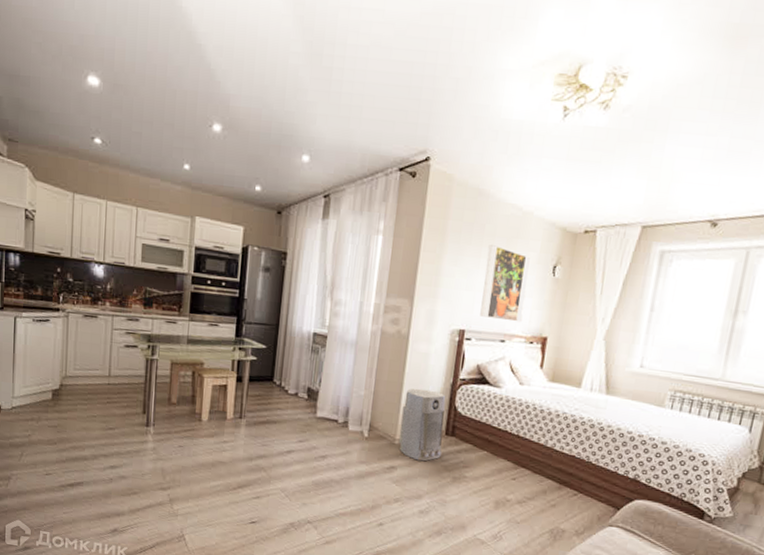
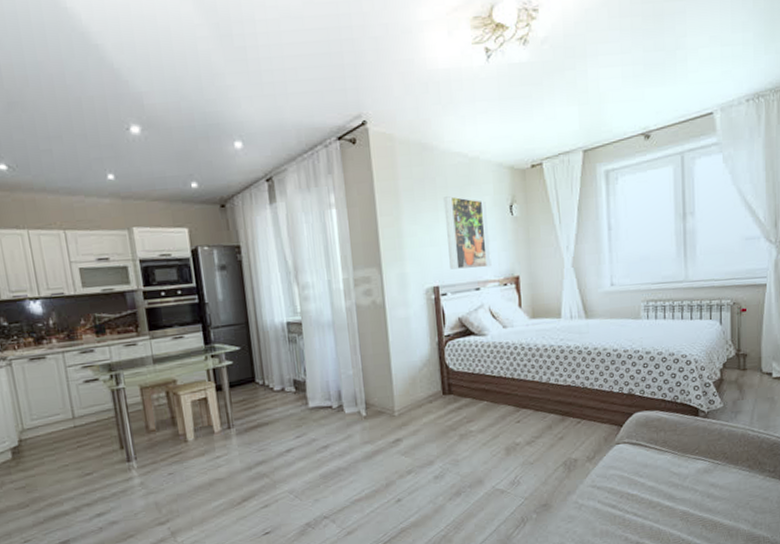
air purifier: present [398,388,446,462] -> none [394,353,443,427]

